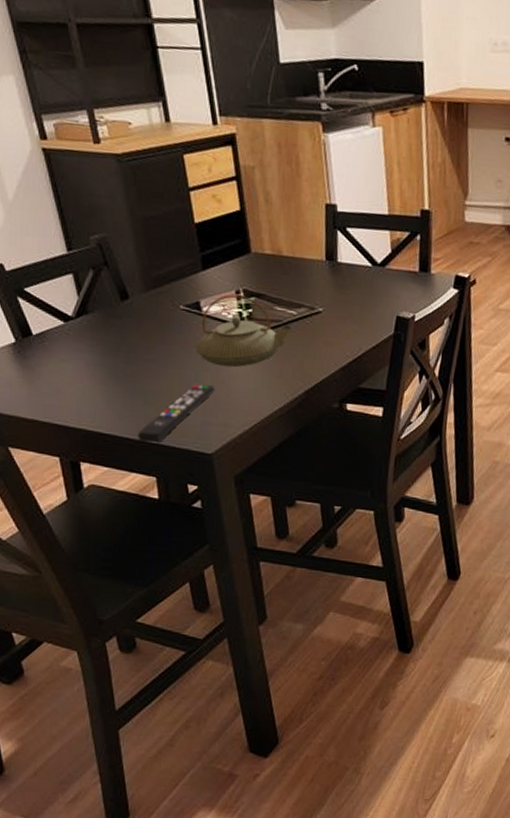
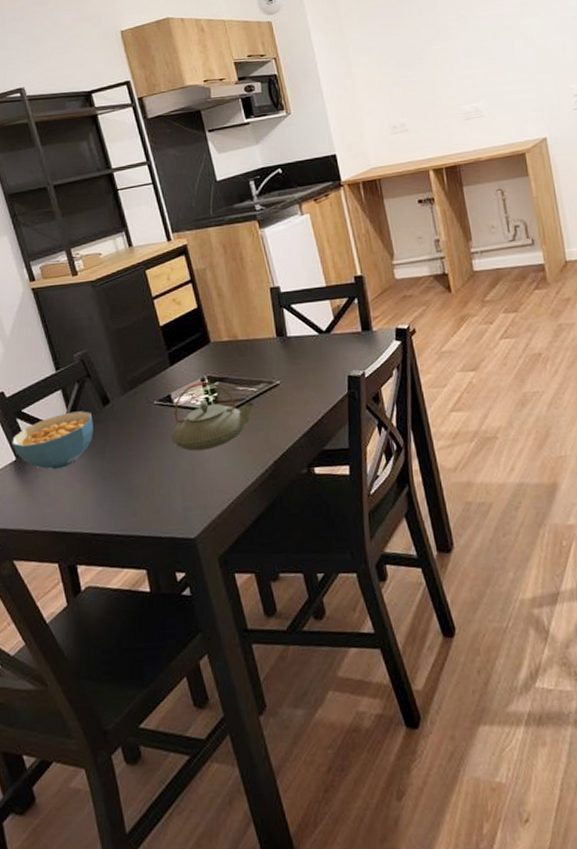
cereal bowl: none [11,300,108,361] -> present [12,411,93,470]
remote control: present [138,384,214,442] -> none [127,471,191,537]

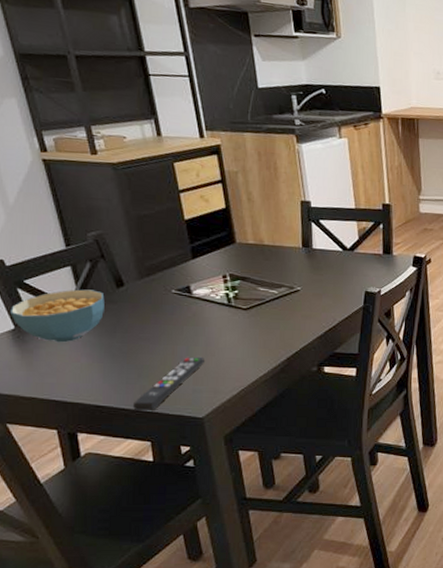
remote control: none [127,471,191,537] -> present [133,357,204,411]
teapot: present [171,382,255,452] -> none [187,279,274,341]

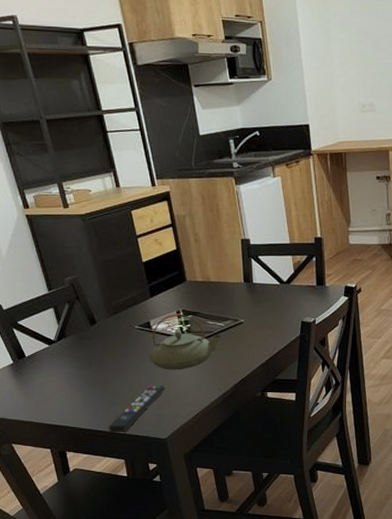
cereal bowl: present [10,289,105,343] -> none [9,328,82,375]
teapot: none [187,279,274,341] -> present [149,314,222,371]

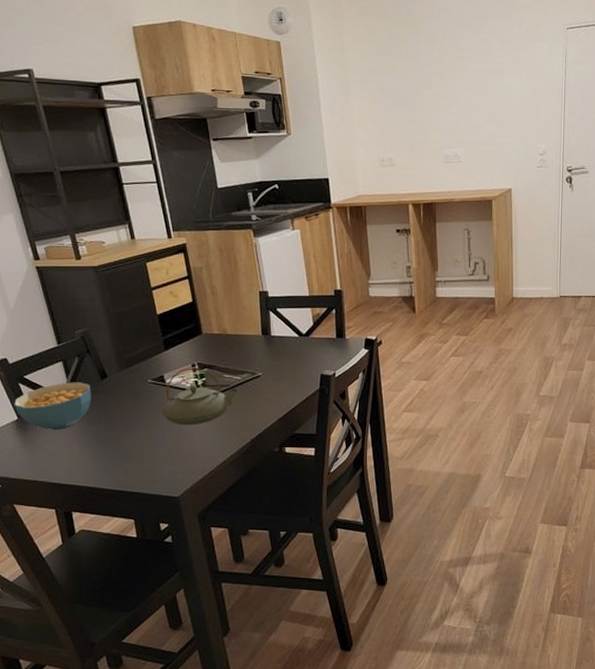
cereal bowl: none [9,328,82,375] -> present [14,382,91,431]
remote control: present [109,385,165,433] -> none [118,441,178,492]

